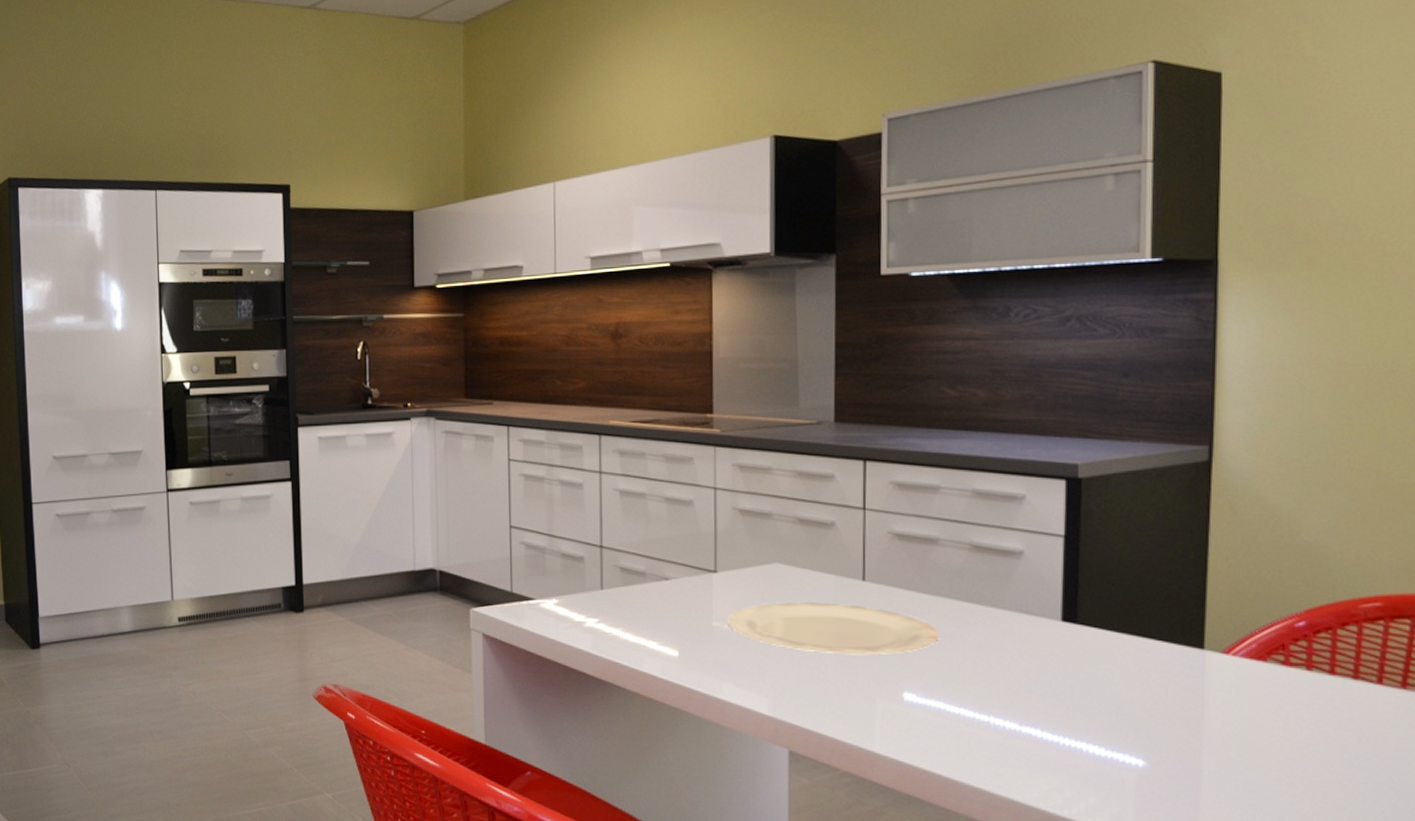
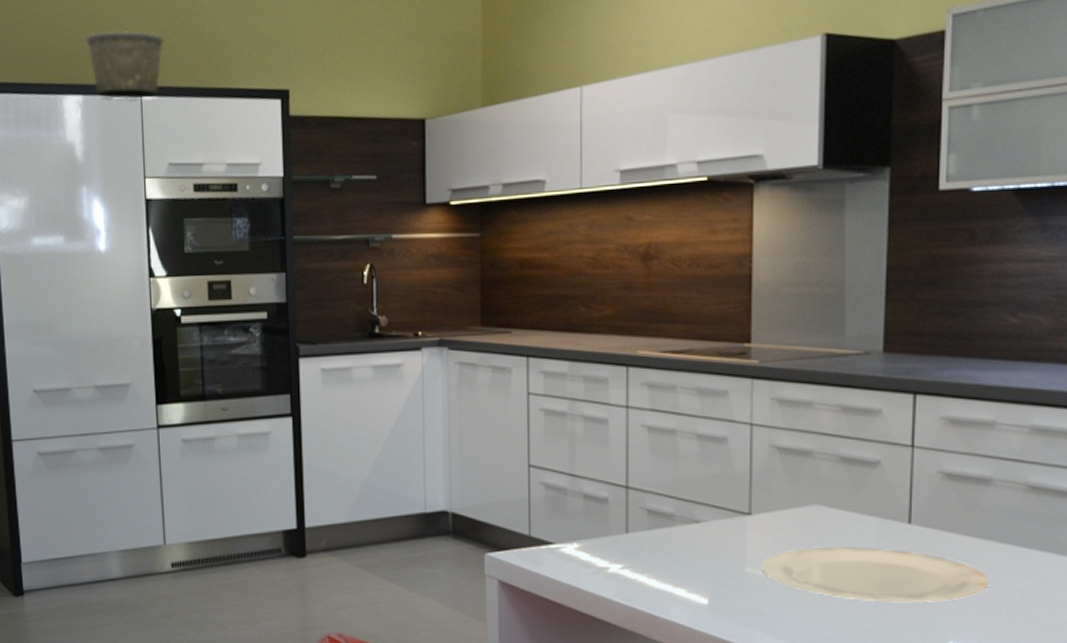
basket: none [106,132,177,193] -> present [85,30,164,99]

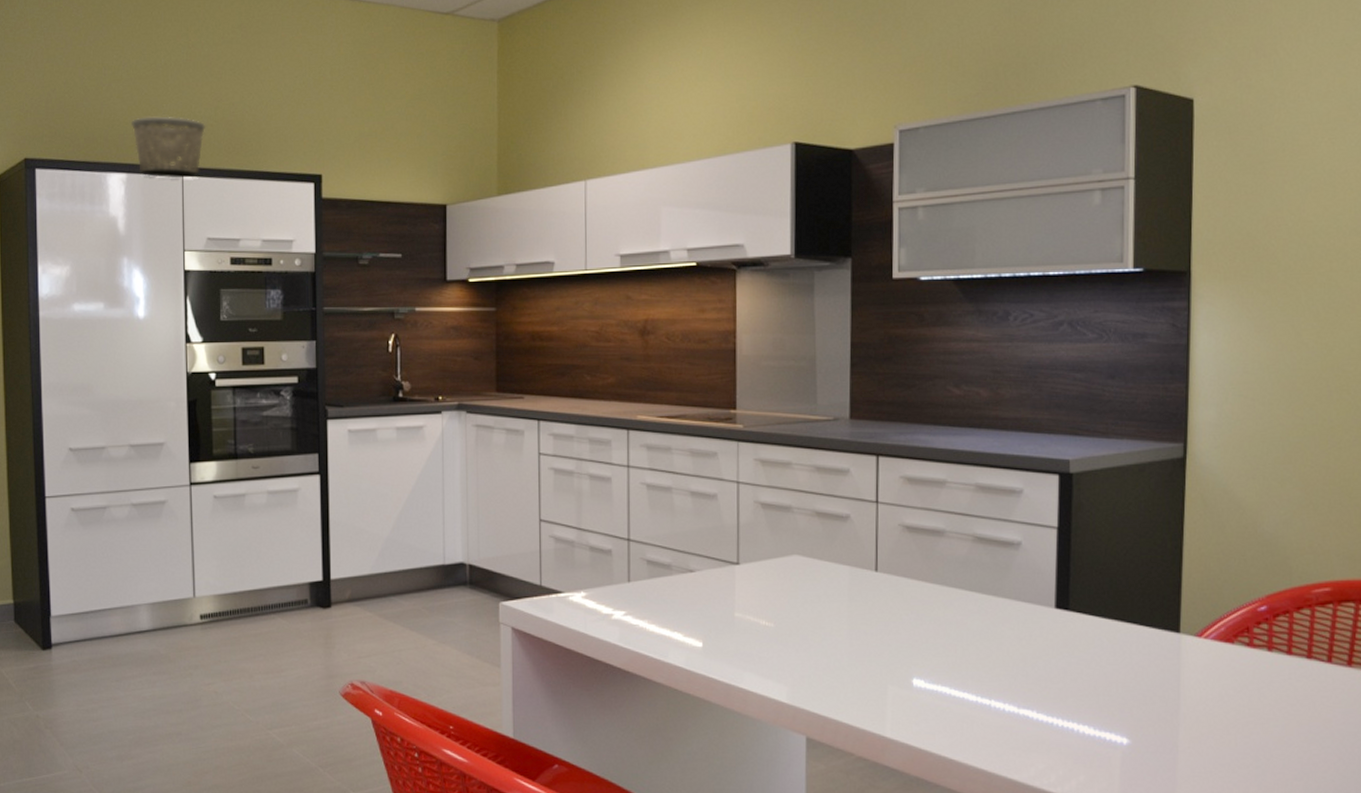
plate: present [762,546,989,603] -> none [749,593,945,643]

